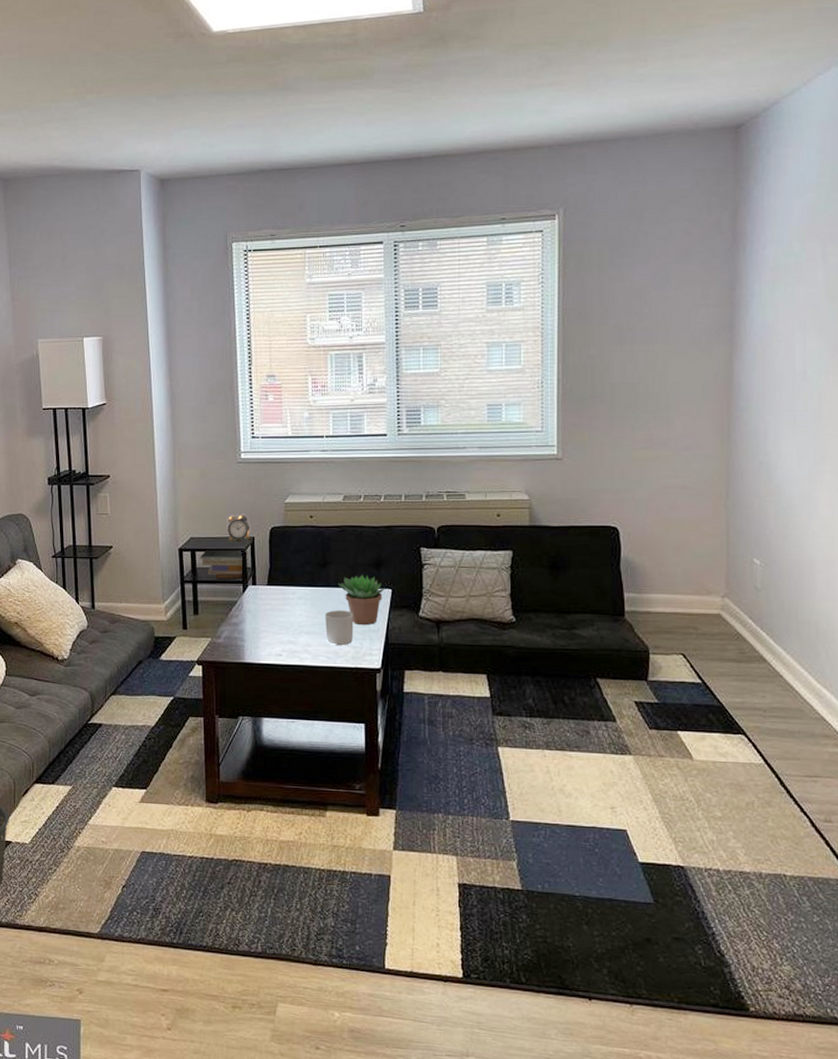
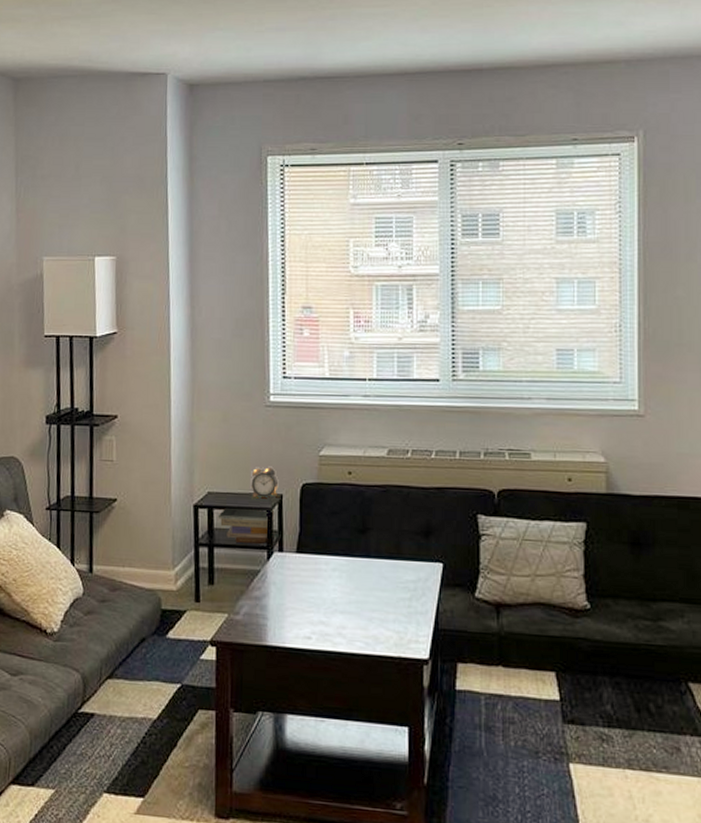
mug: present [325,610,354,645] -> none [363,586,398,629]
succulent plant: present [338,575,385,625] -> none [379,545,435,605]

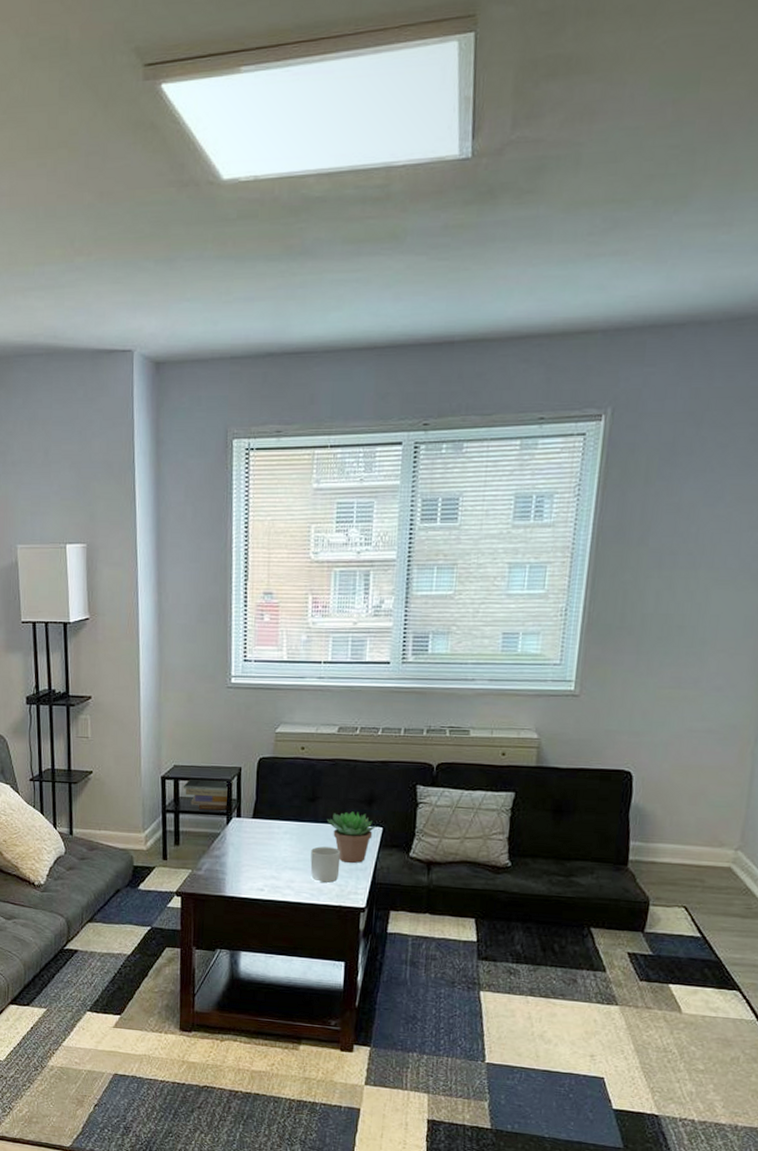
alarm clock: present [251,467,279,498] -> none [213,743,238,771]
mug: none [363,586,398,629] -> present [310,846,341,883]
succulent plant: none [379,545,435,605] -> present [326,811,376,863]

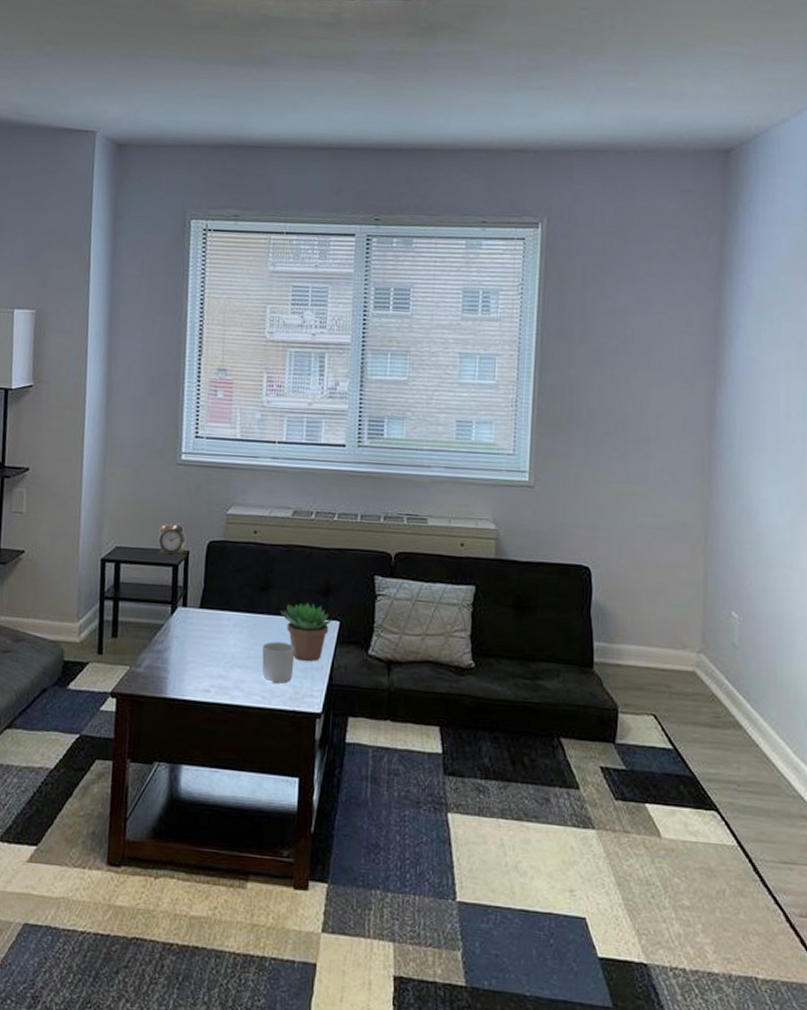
books: present [183,778,234,811] -> none [124,562,181,599]
alarm clock: none [213,743,238,771] -> present [158,524,186,554]

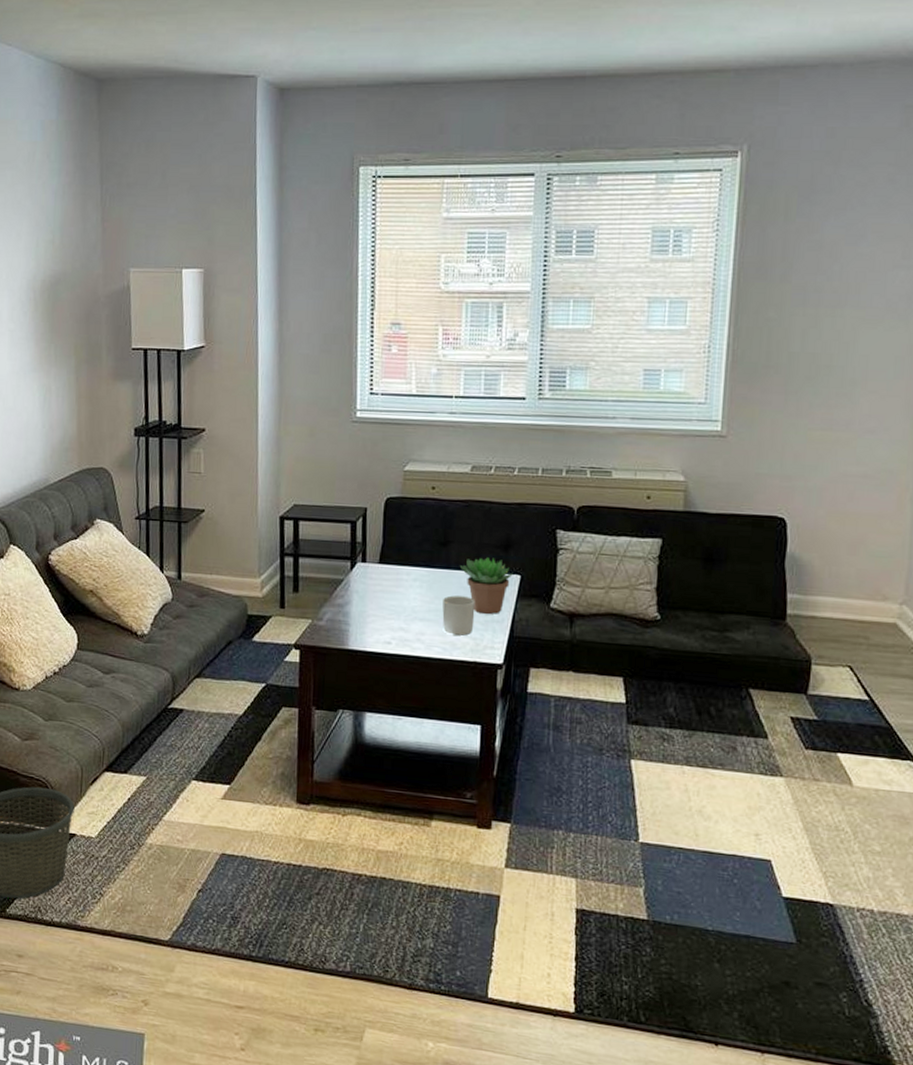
alarm clock: present [158,524,186,554] -> none [336,481,364,511]

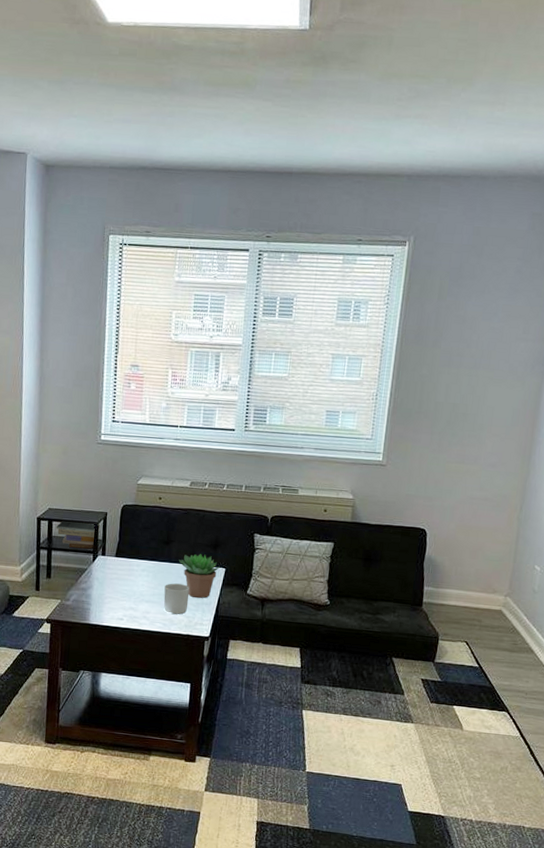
books: none [303,519,359,555] -> present [55,520,101,550]

